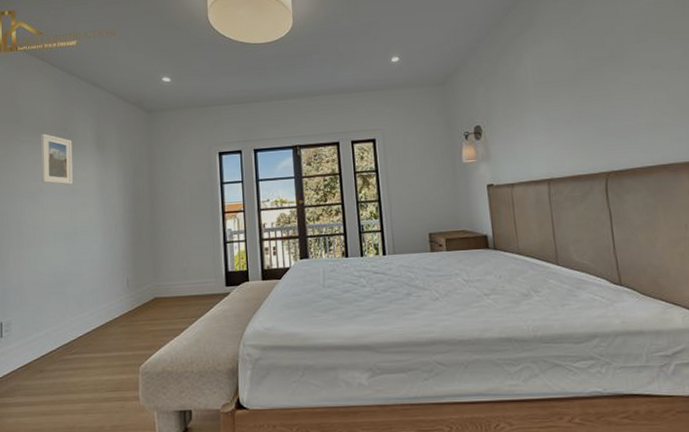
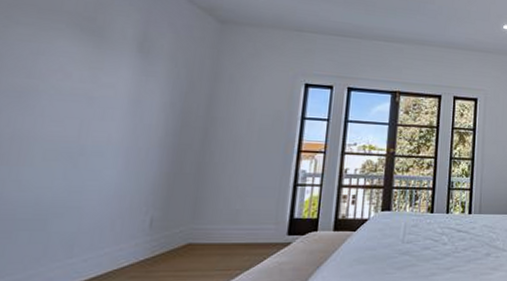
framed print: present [40,133,73,185] -> none [39,18,102,90]

